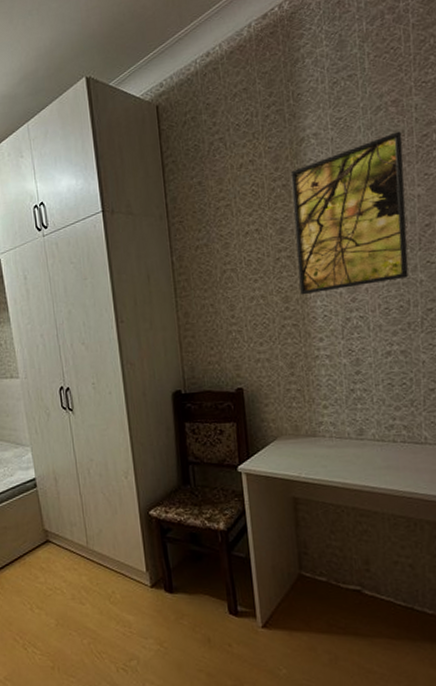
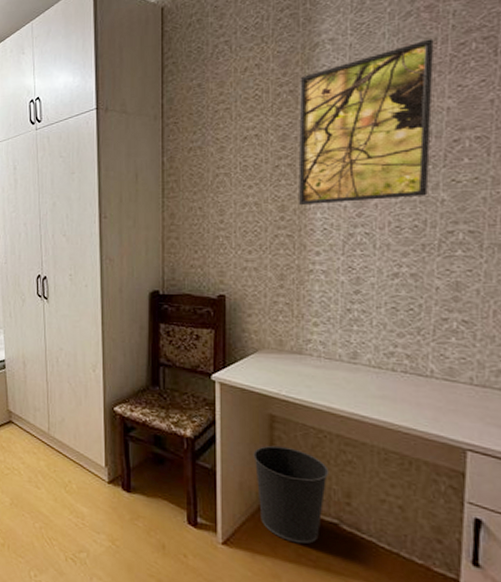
wastebasket: none [282,525,350,615] -> present [253,445,330,545]

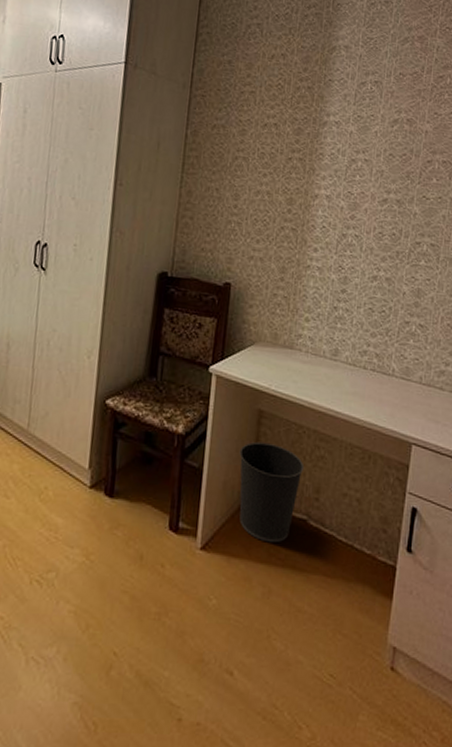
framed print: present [298,39,434,206] -> none [305,66,422,208]

